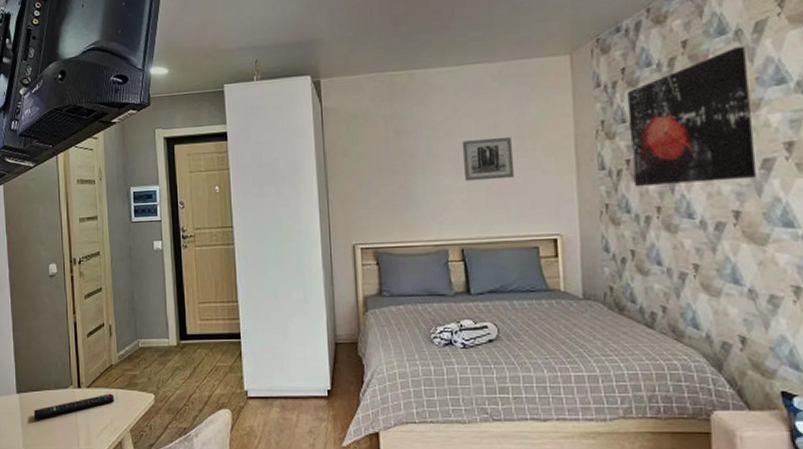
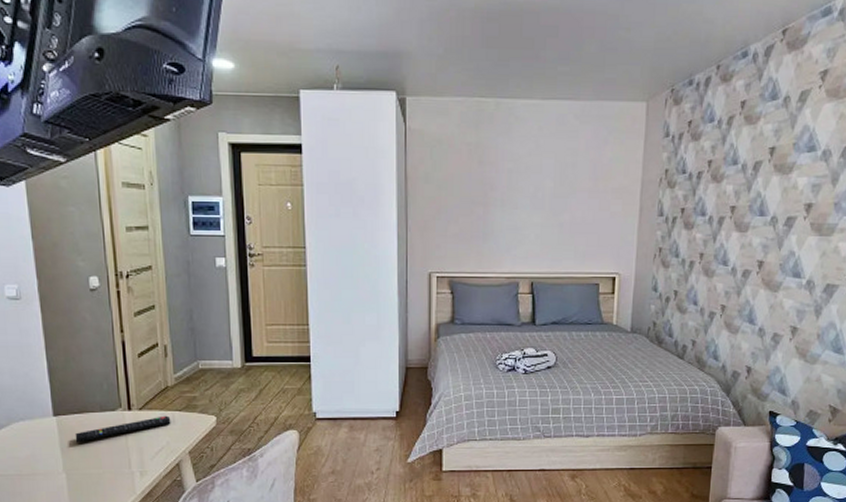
wall art: present [461,136,515,181] -> none [540,176,587,218]
wall art: present [626,46,757,187] -> none [685,113,790,235]

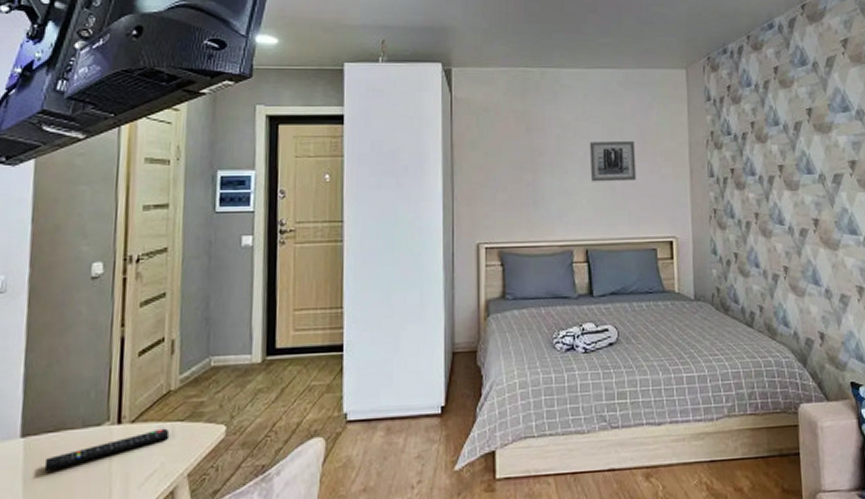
wall art: none [540,176,587,218] -> present [589,140,637,182]

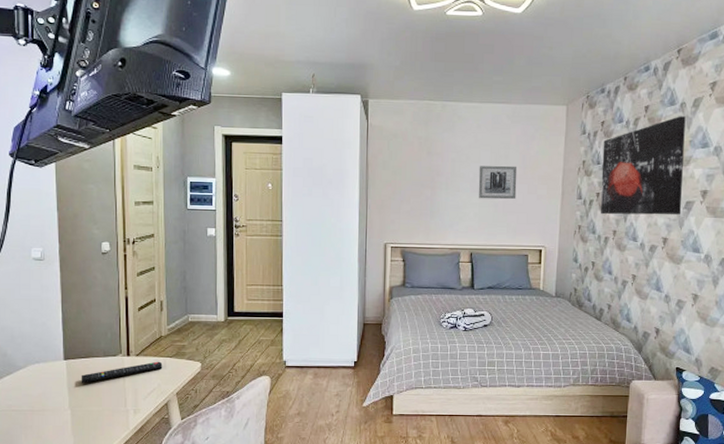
wall art: none [731,77,830,194] -> present [600,116,686,215]

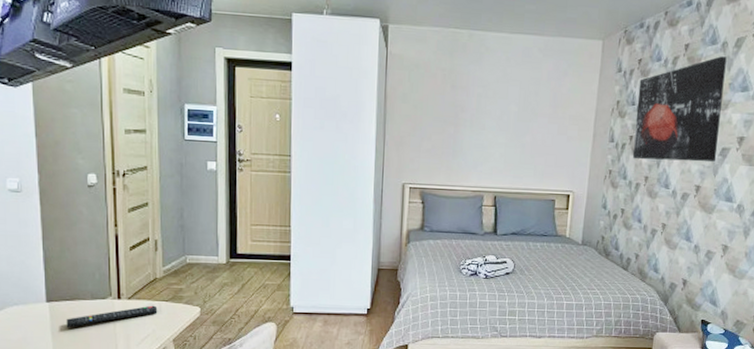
wall art: present [478,165,518,200] -> none [505,102,548,140]

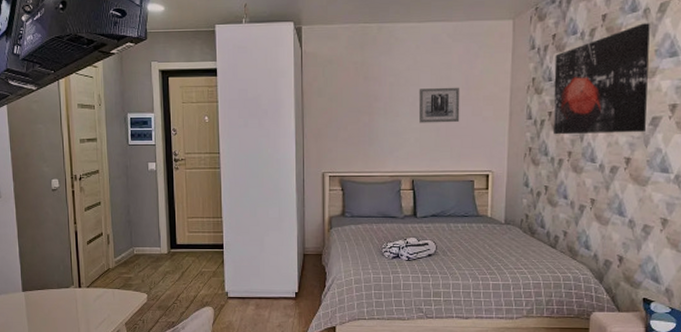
remote control: present [66,305,158,327] -> none [38,292,112,313]
wall art: none [505,102,548,140] -> present [418,87,460,123]

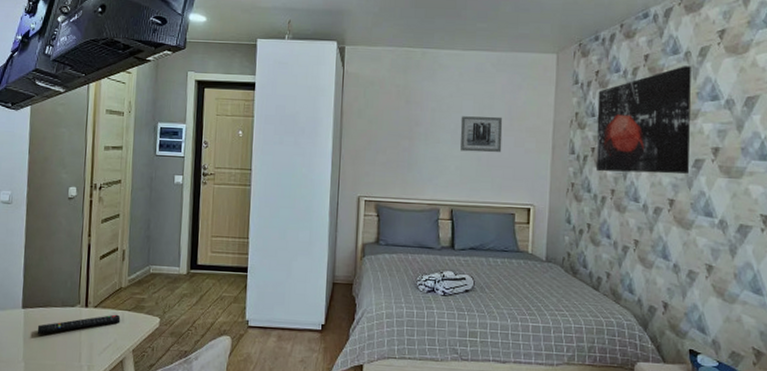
remote control: none [38,292,112,313] -> present [37,314,121,334]

